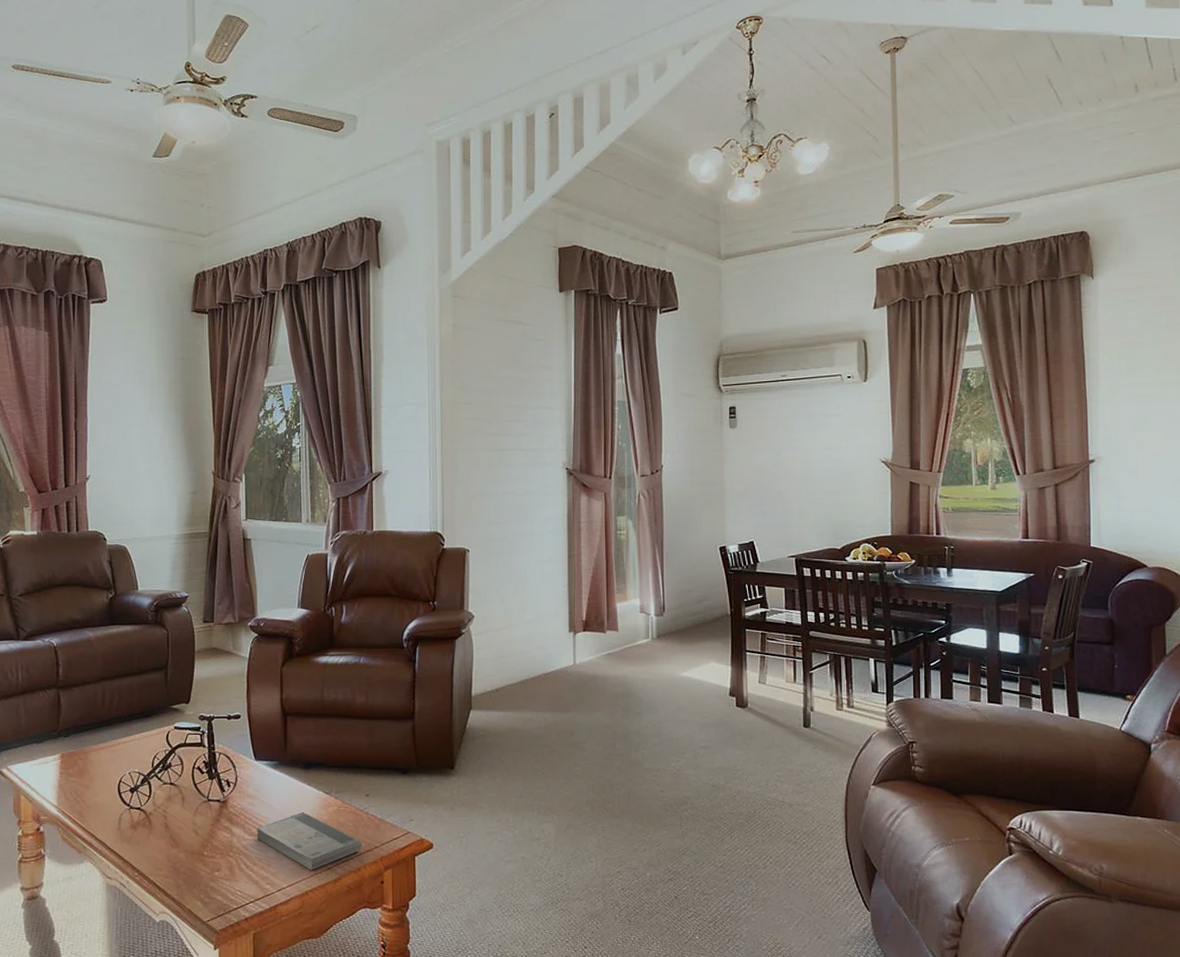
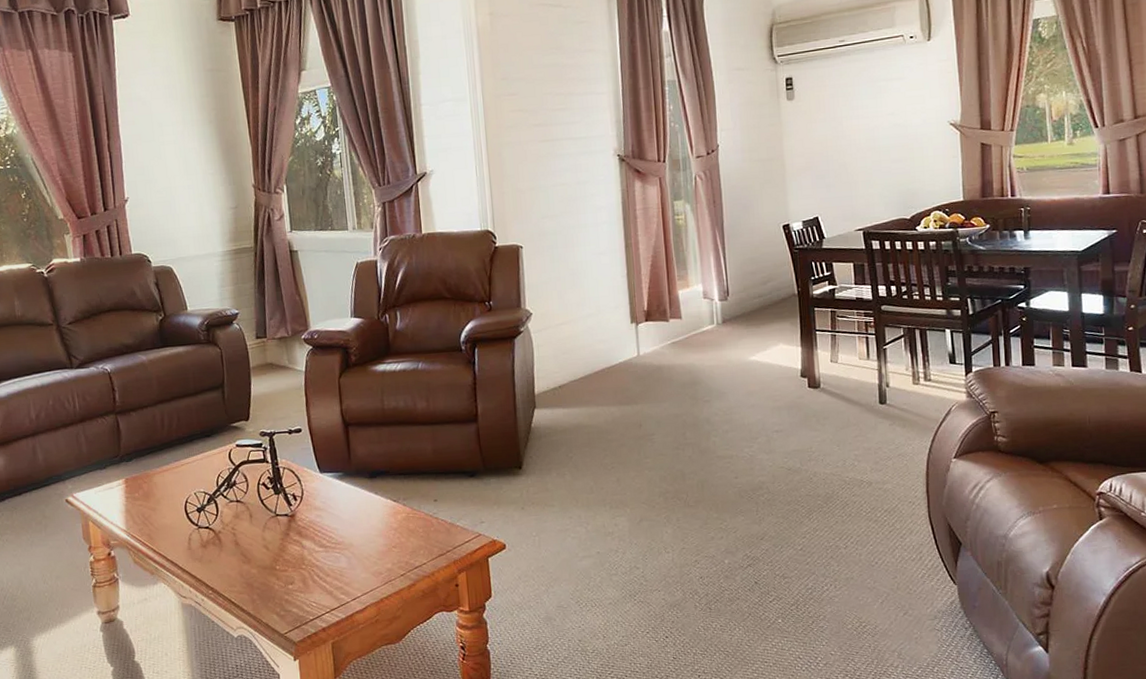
book: present [256,812,361,870] -> none [326,521,434,578]

